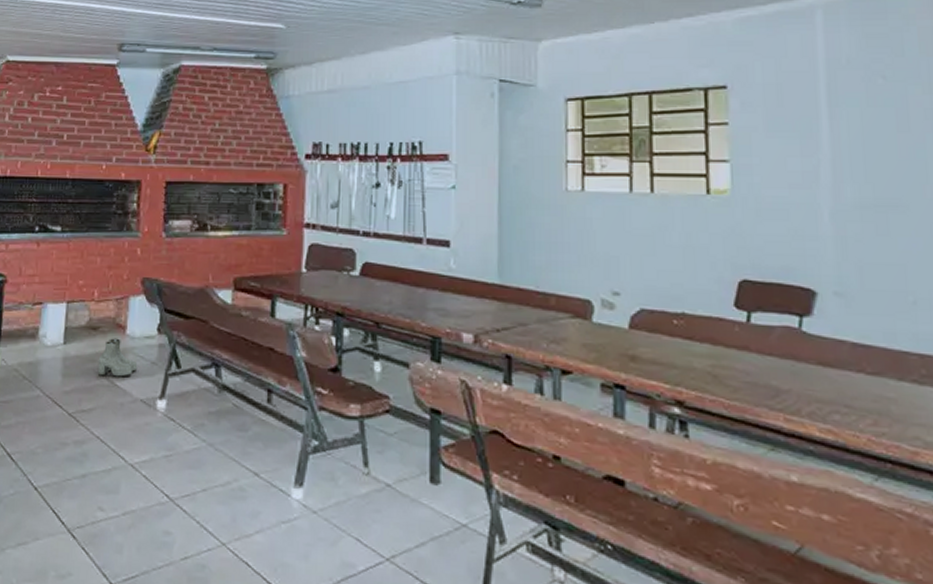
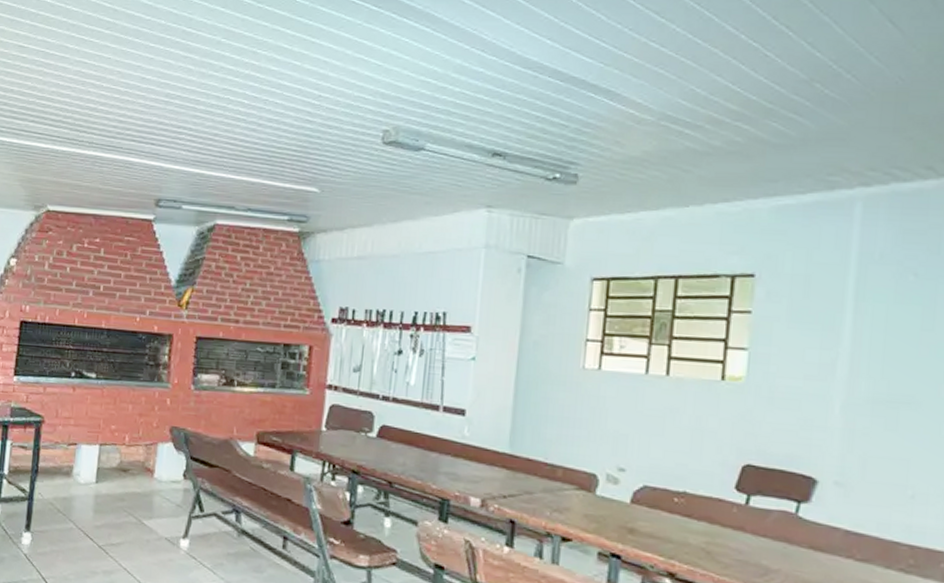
boots: present [98,338,138,377] -> none [127,480,164,517]

